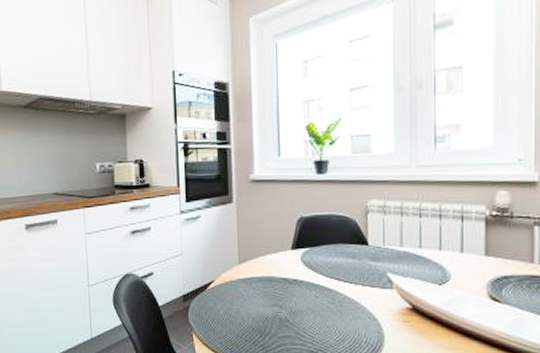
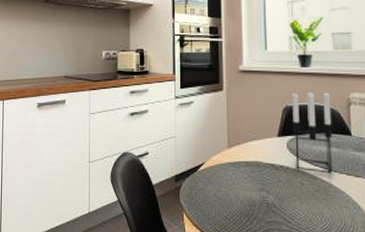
candle holder: none [307,200,349,285] -> present [292,91,333,174]

